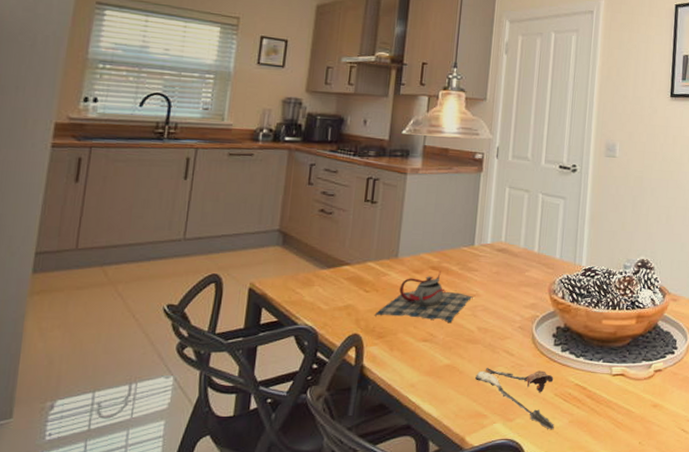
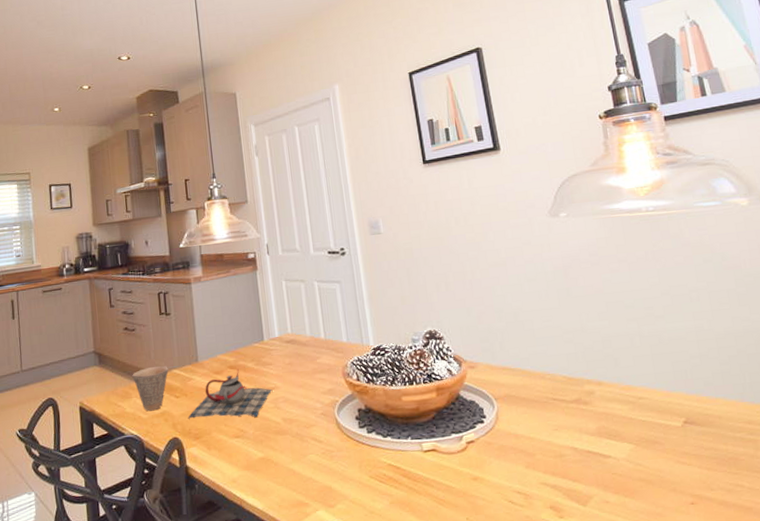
cup: none [319,255,363,303] -> present [132,366,169,412]
spoon: present [474,368,554,429] -> none [289,454,376,512]

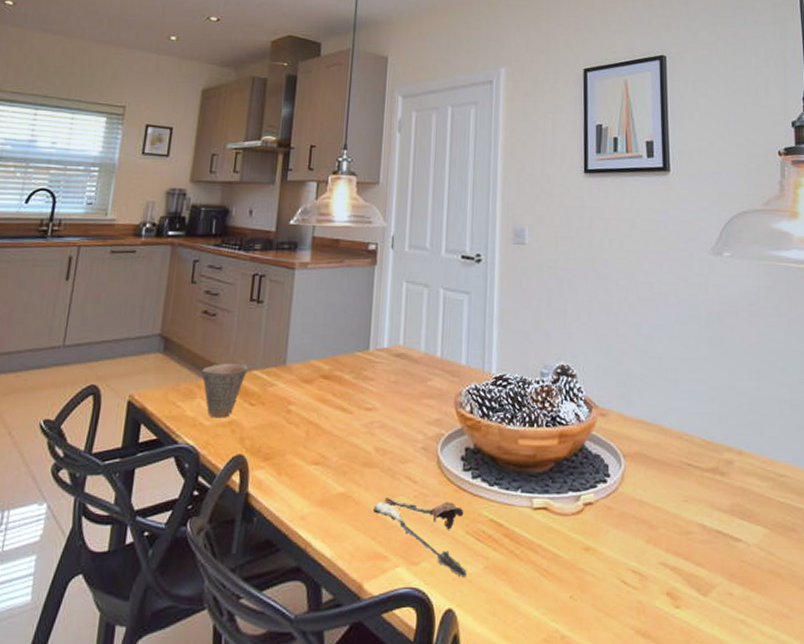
teapot: present [188,369,273,419] -> none [260,380,369,442]
spoon: none [289,454,376,512] -> present [372,498,467,576]

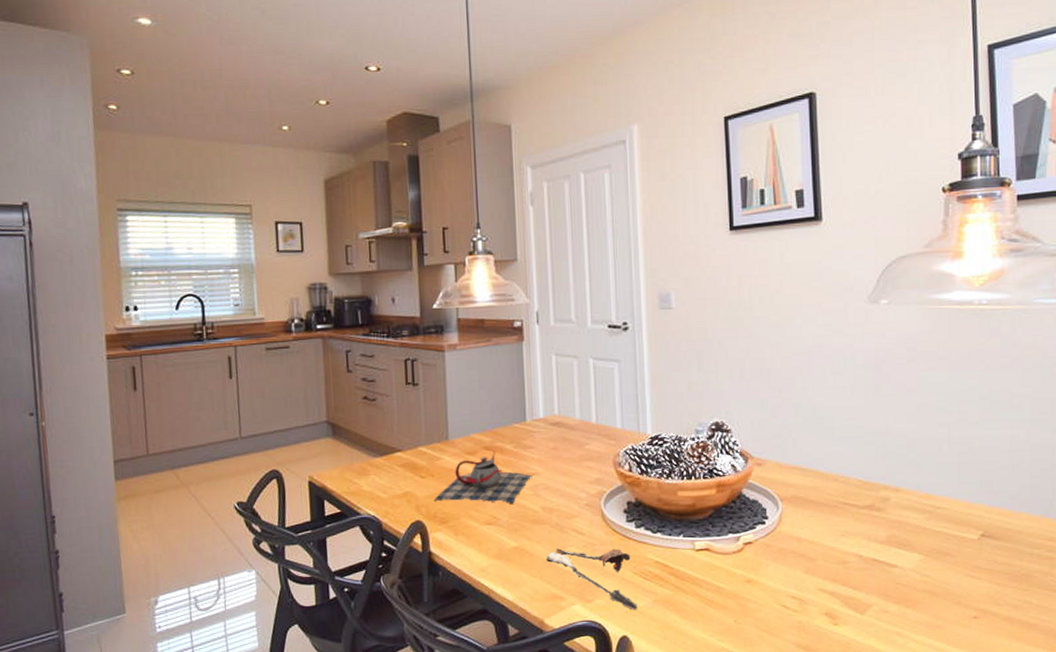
cup: present [201,362,248,418] -> none [371,441,414,491]
teapot: none [260,380,369,442] -> present [433,450,533,504]

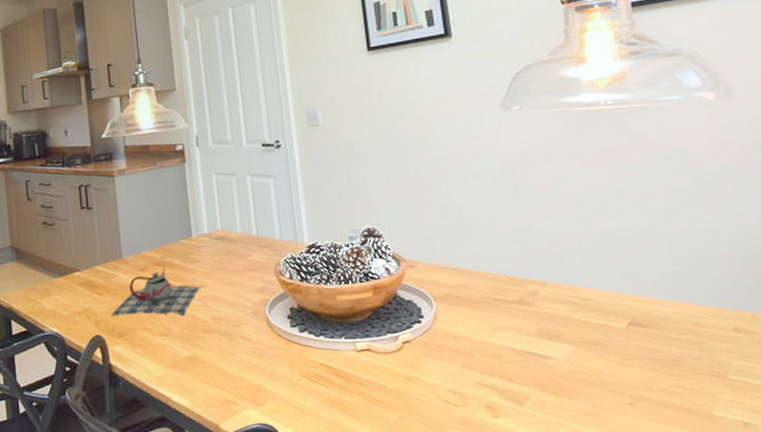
spoon: present [545,549,638,609] -> none [217,353,307,411]

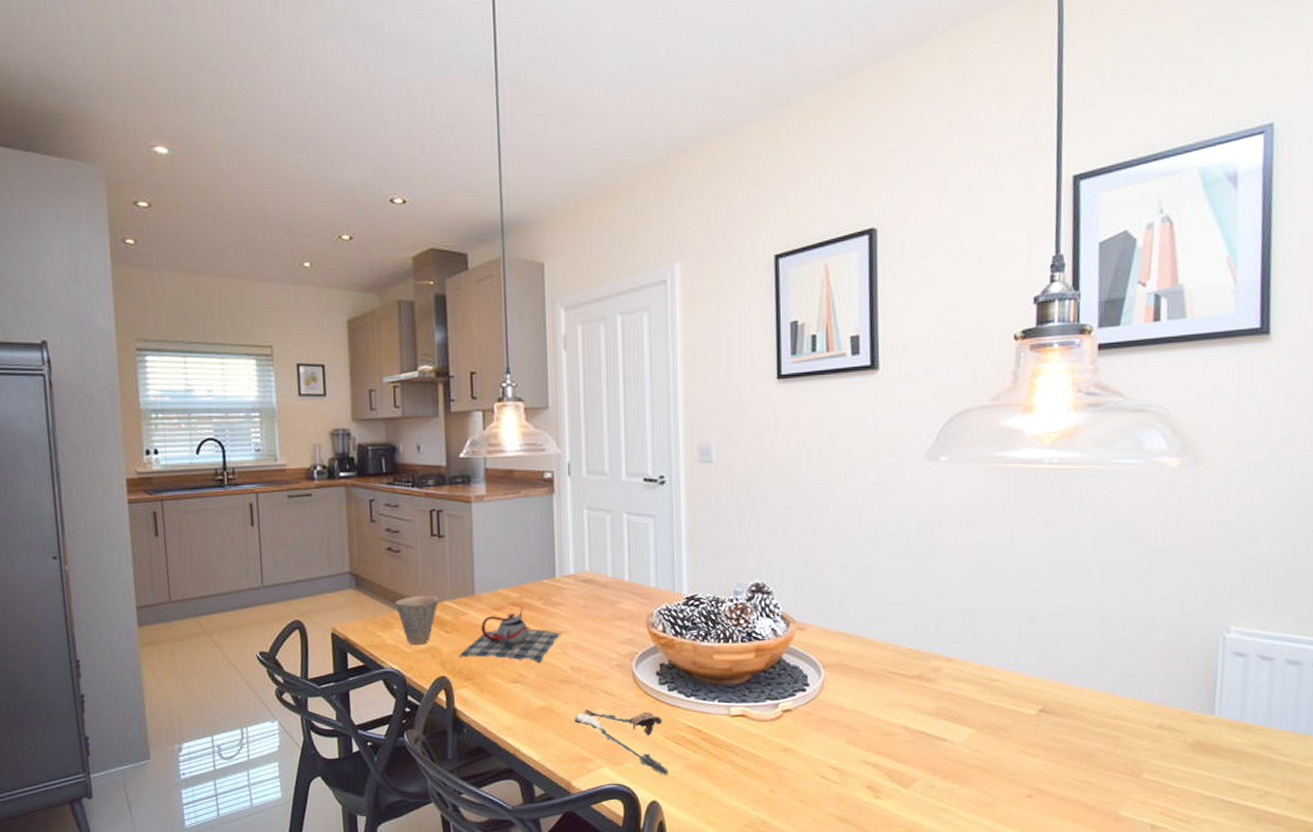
cup: none [52,262,91,309] -> present [395,595,439,645]
spoon: none [217,353,307,411] -> present [573,710,668,774]

